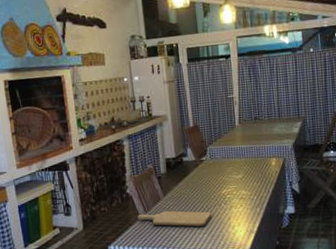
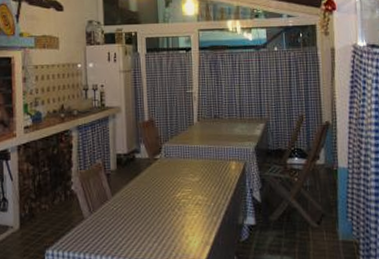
chopping board: present [138,210,212,227] -> none [81,213,164,233]

